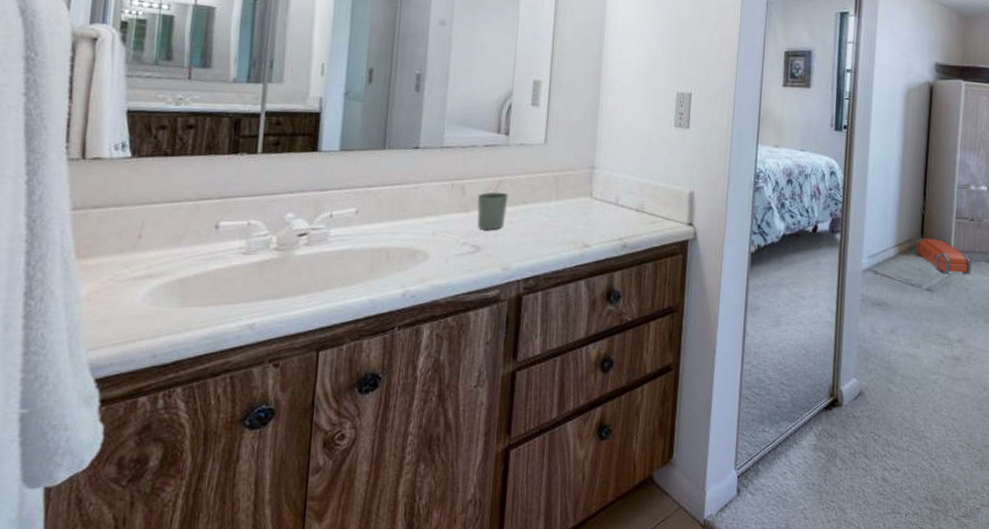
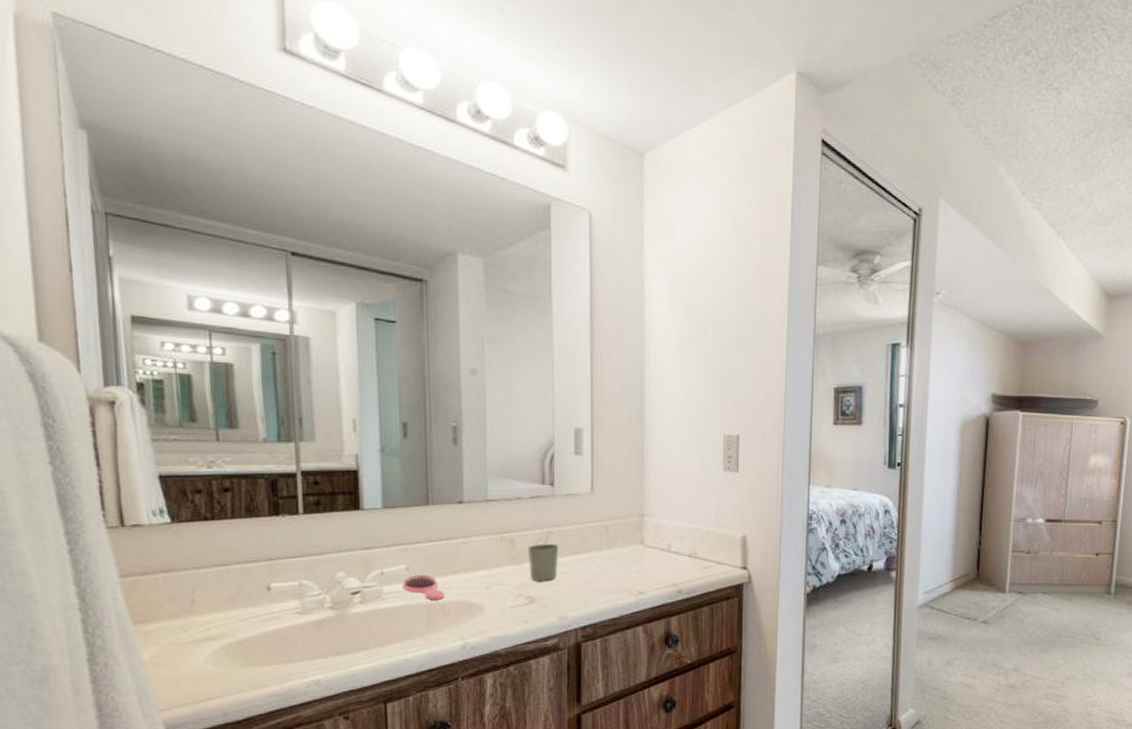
hairbrush: none [350,218,391,245] -> present [403,574,445,600]
suitcase: present [915,238,972,274] -> none [970,573,1028,606]

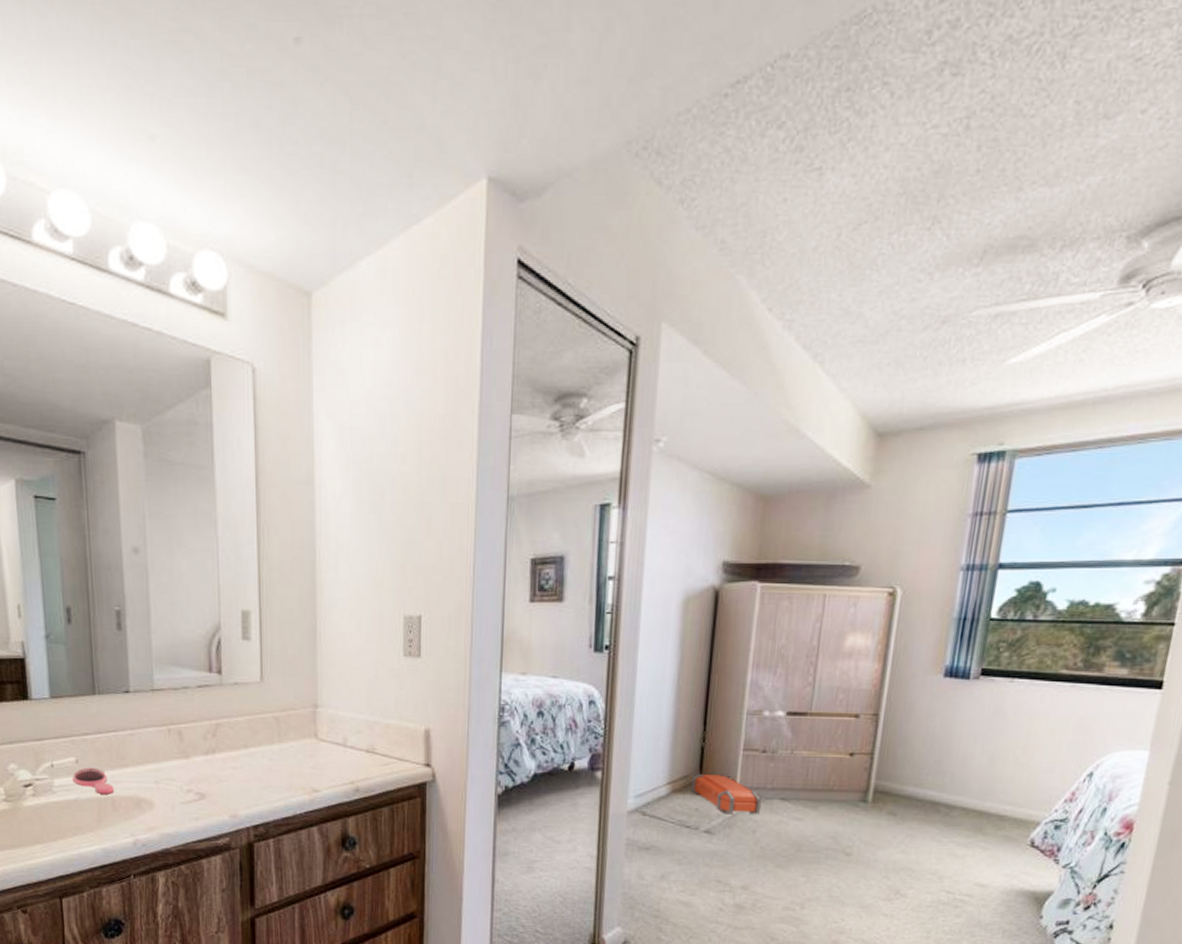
cup: present [527,543,559,582] -> none [196,736,229,777]
suitcase: none [970,573,1028,606] -> present [691,774,763,814]

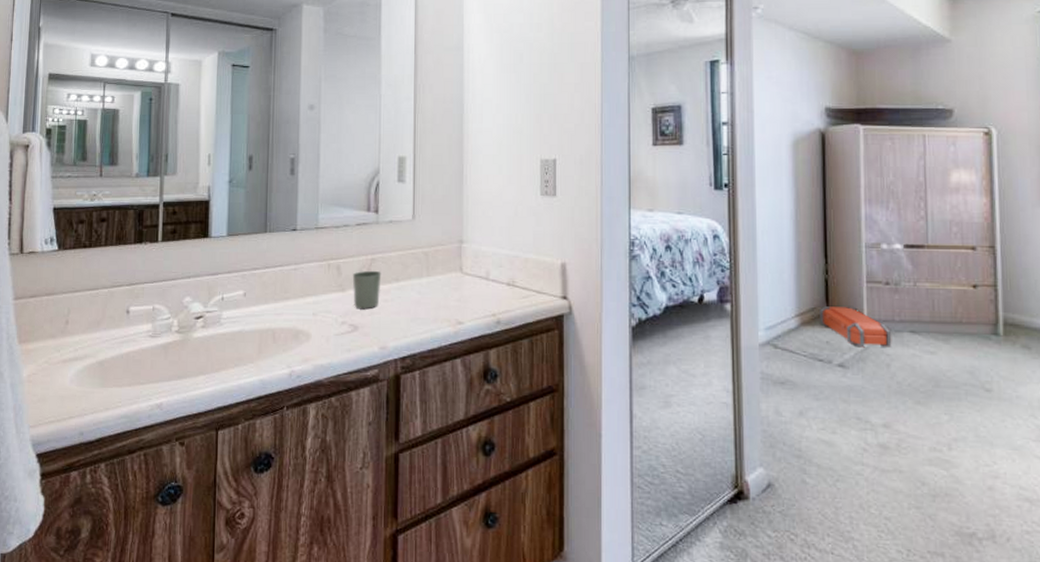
hairbrush: present [73,767,115,794] -> none [239,300,276,326]
cup: none [196,736,229,777] -> present [352,270,381,310]

